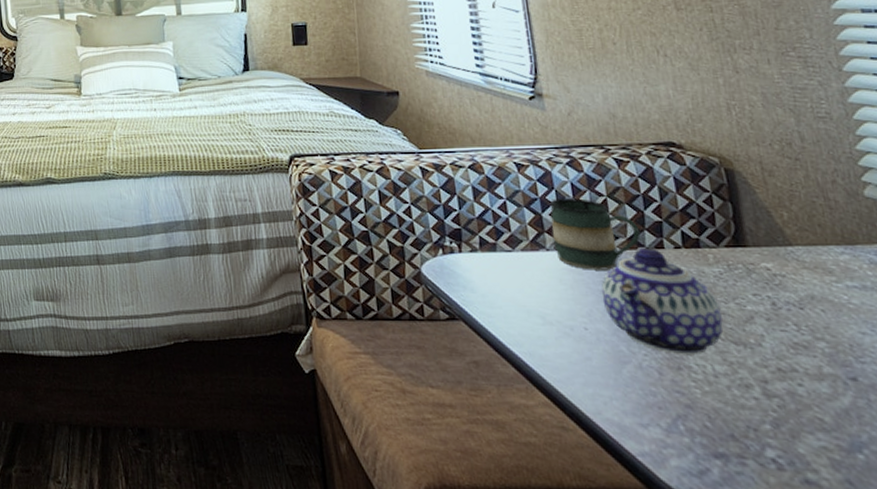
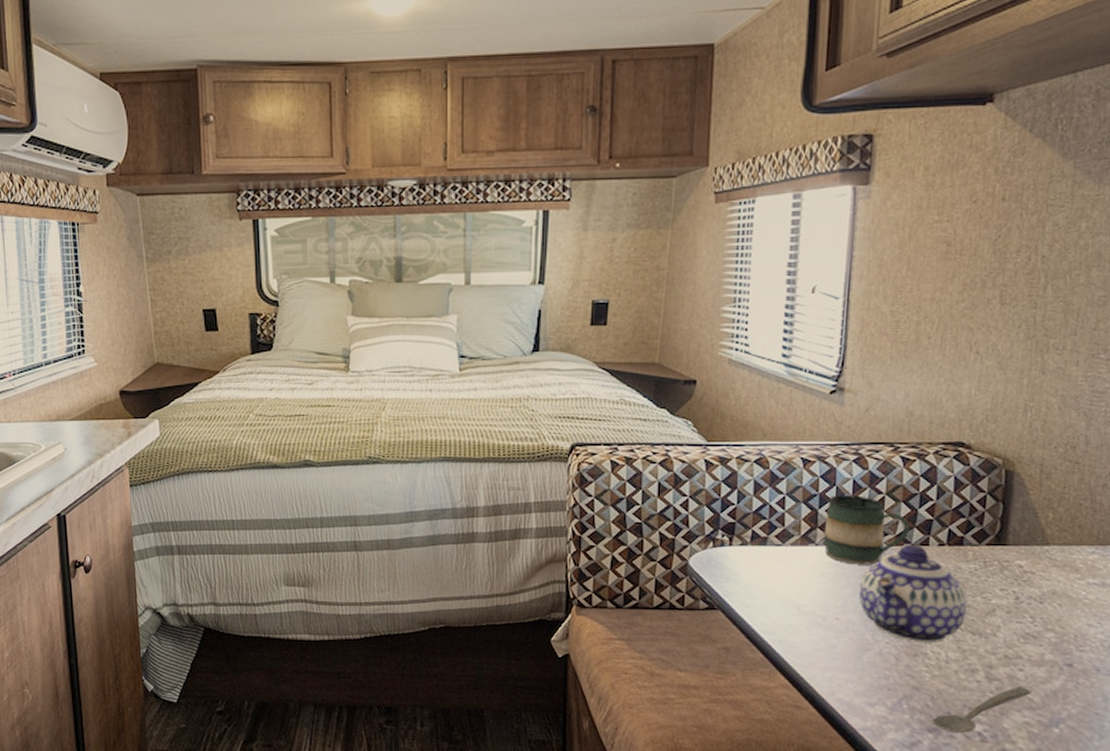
spoon: none [716,404,820,459] -> present [932,687,1032,733]

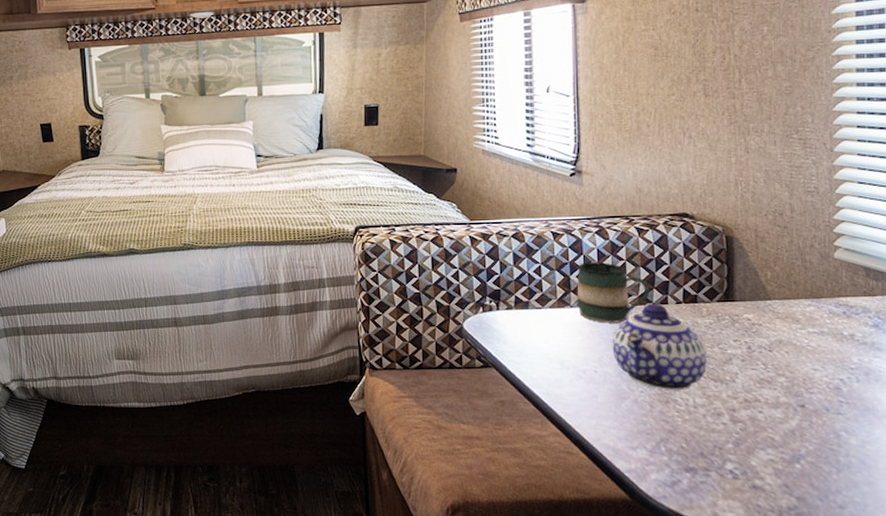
spoon: present [932,687,1032,733] -> none [688,427,773,471]

